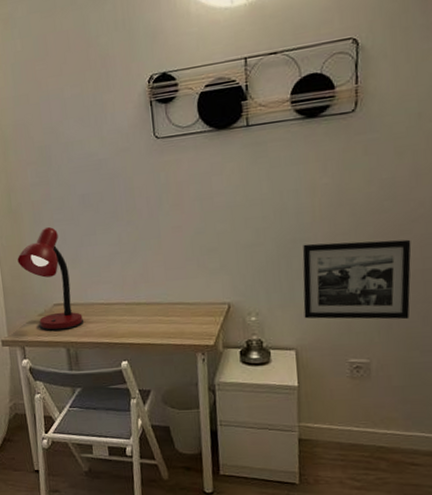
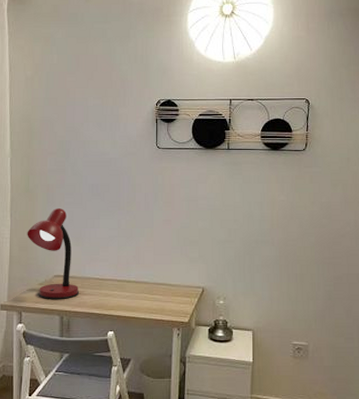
picture frame: present [302,239,412,320] -> none [261,245,341,312]

